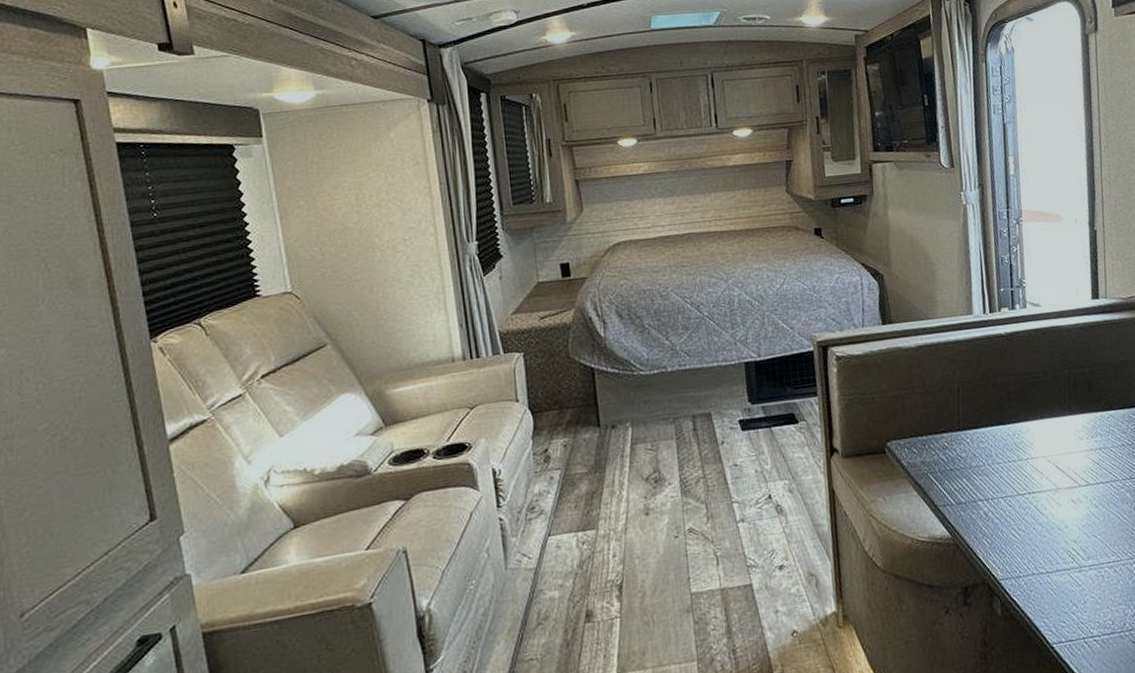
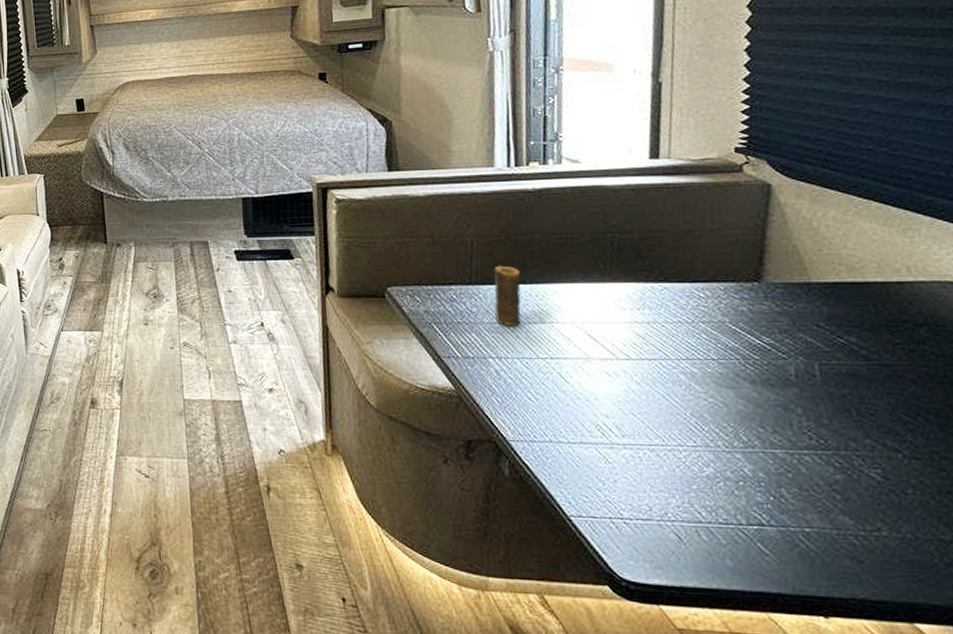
candle: none [977,409,1003,467] -> present [494,265,521,326]

